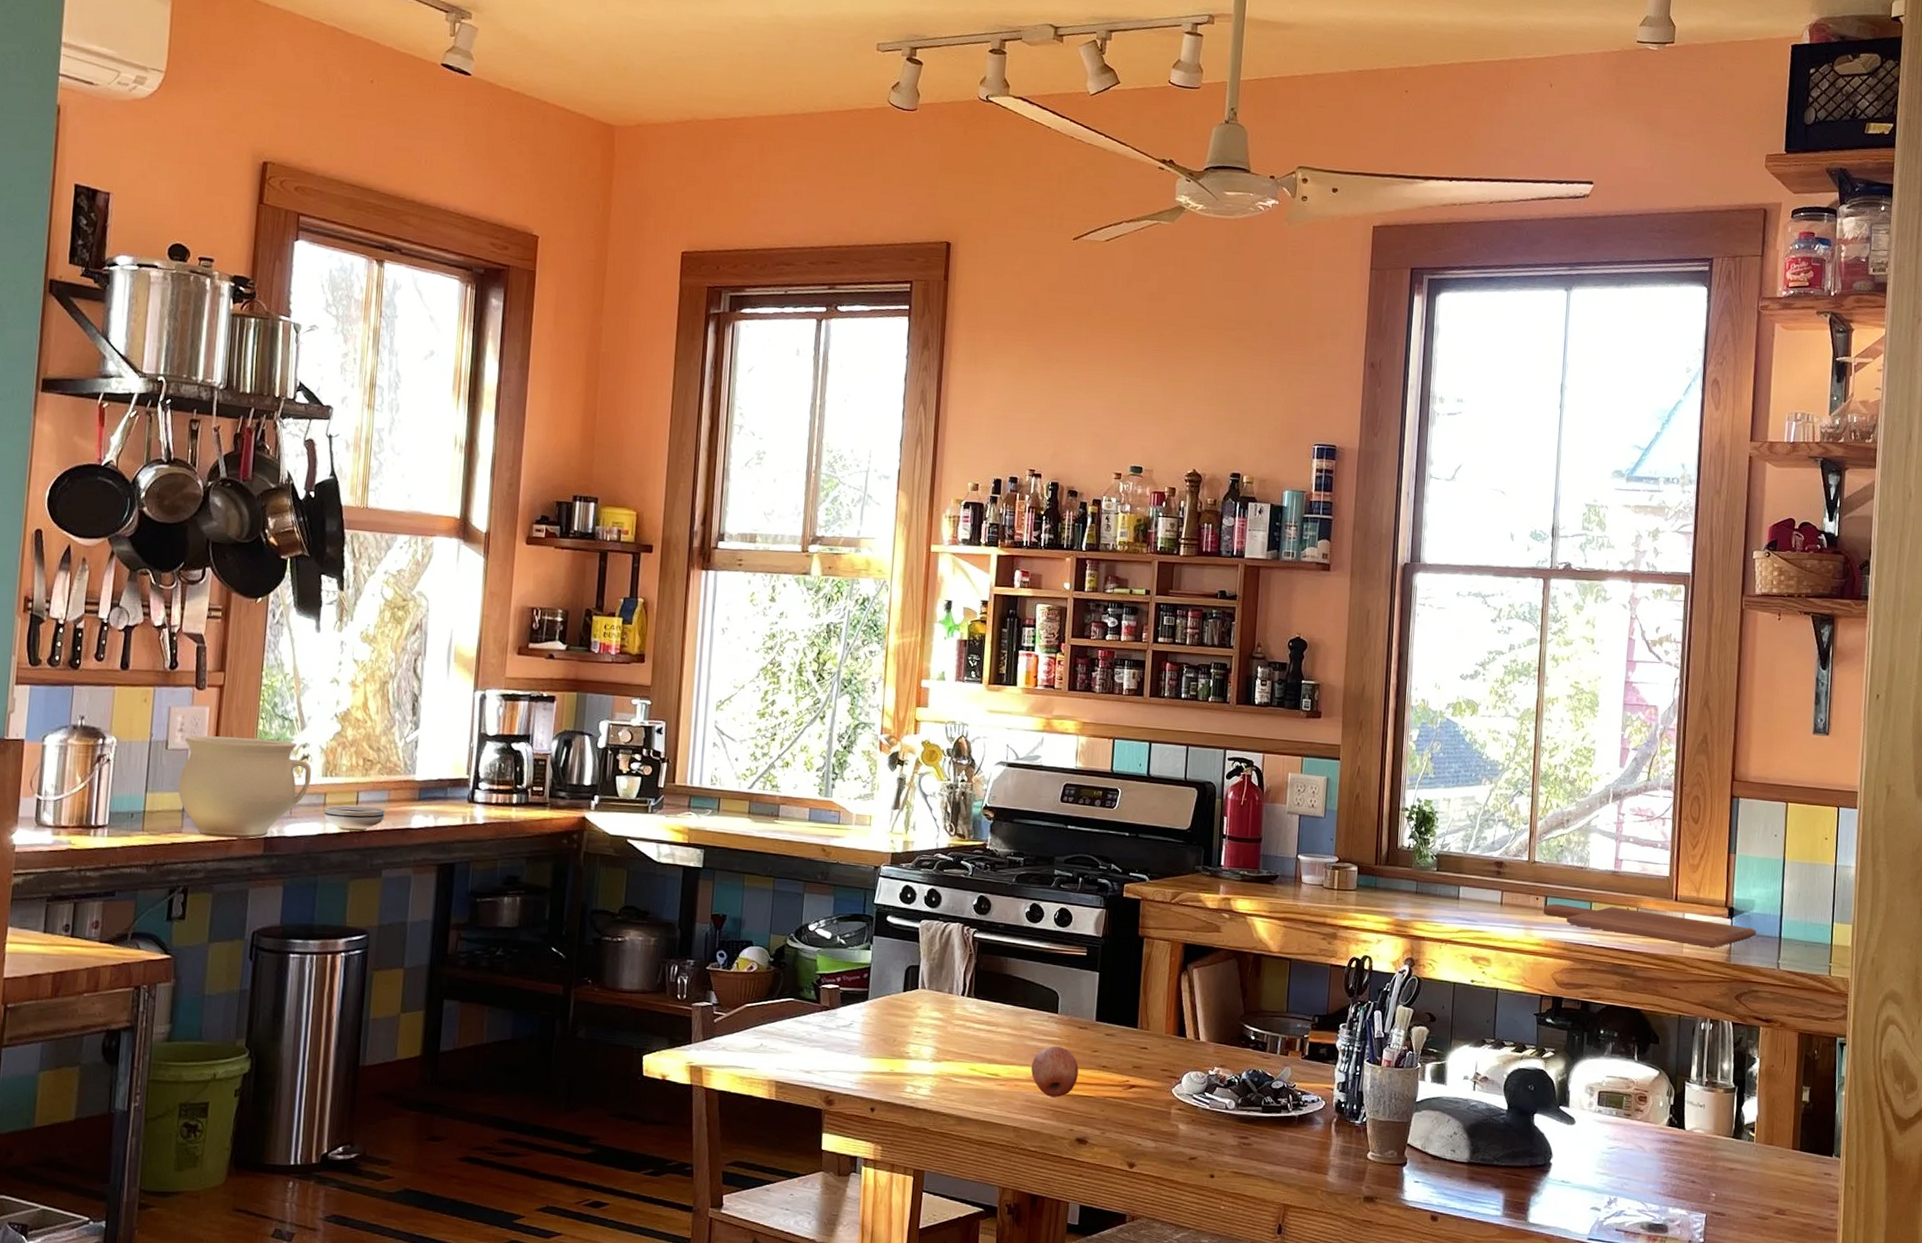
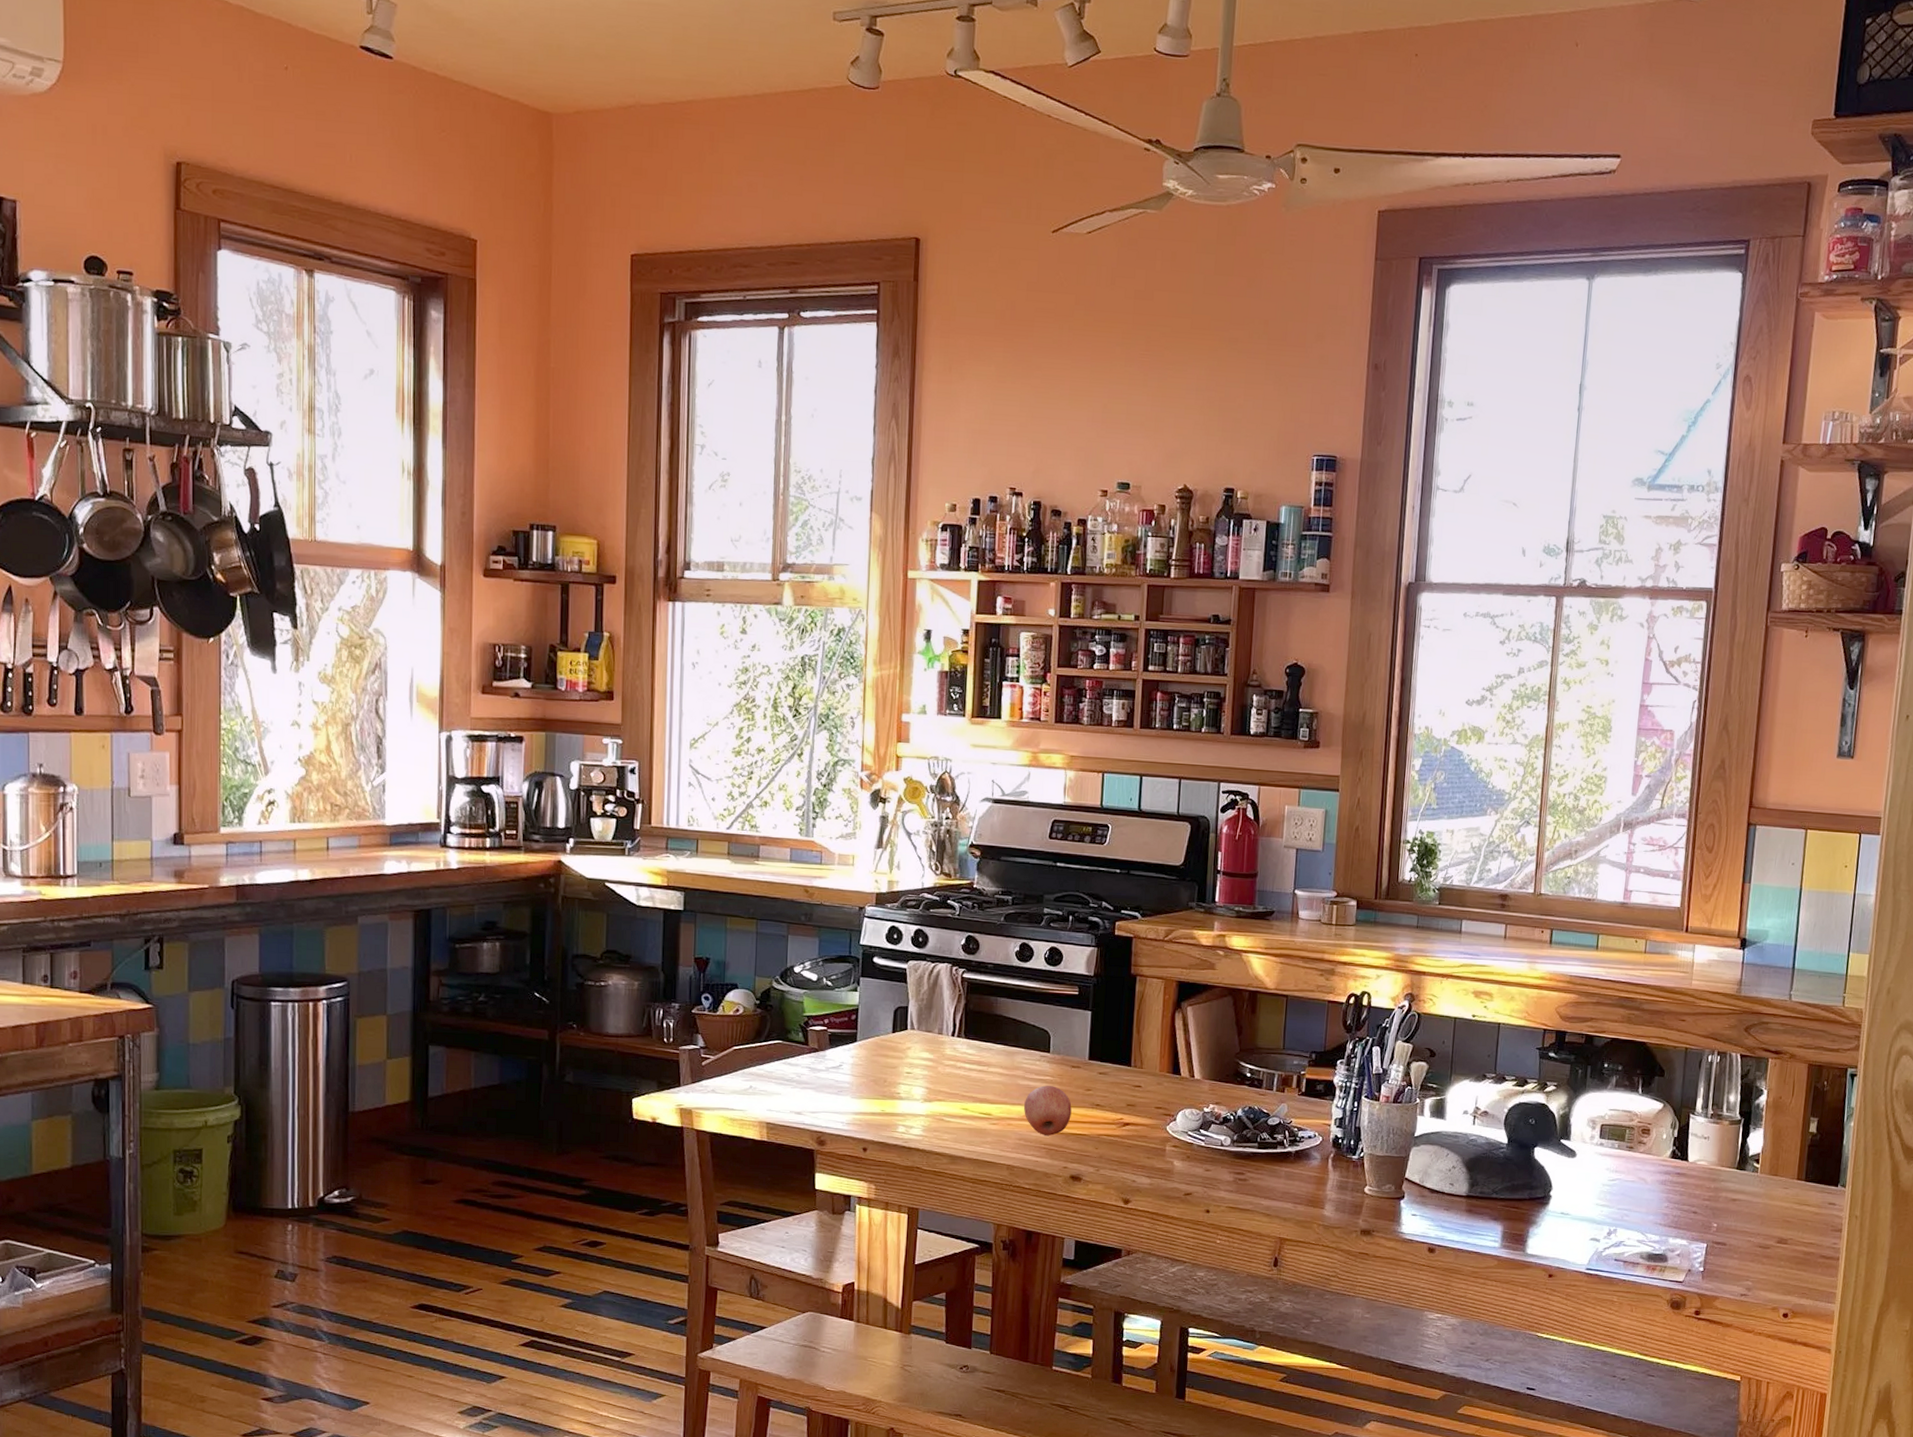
ceramic pot: present [178,735,312,839] -> none [145,782,279,887]
bowl: present [323,804,386,832] -> none [294,851,358,878]
cutting board: present [1543,904,1756,948] -> none [1548,937,1769,979]

